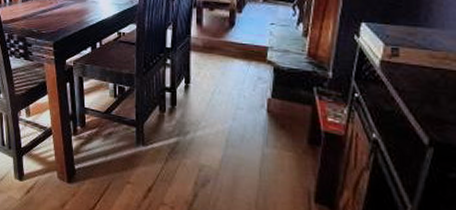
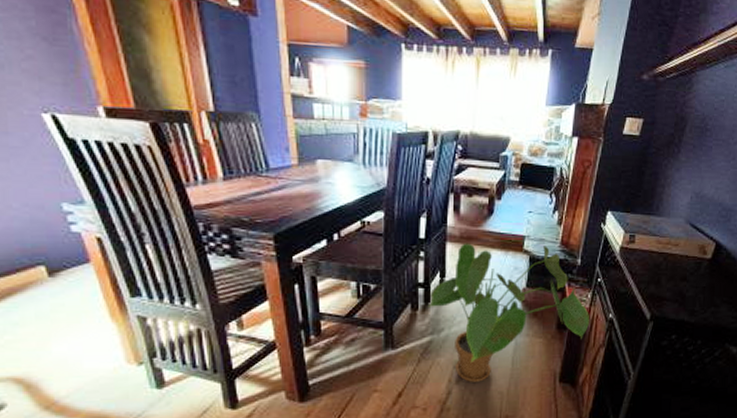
house plant: none [175,52,347,189] -> present [429,243,589,382]

